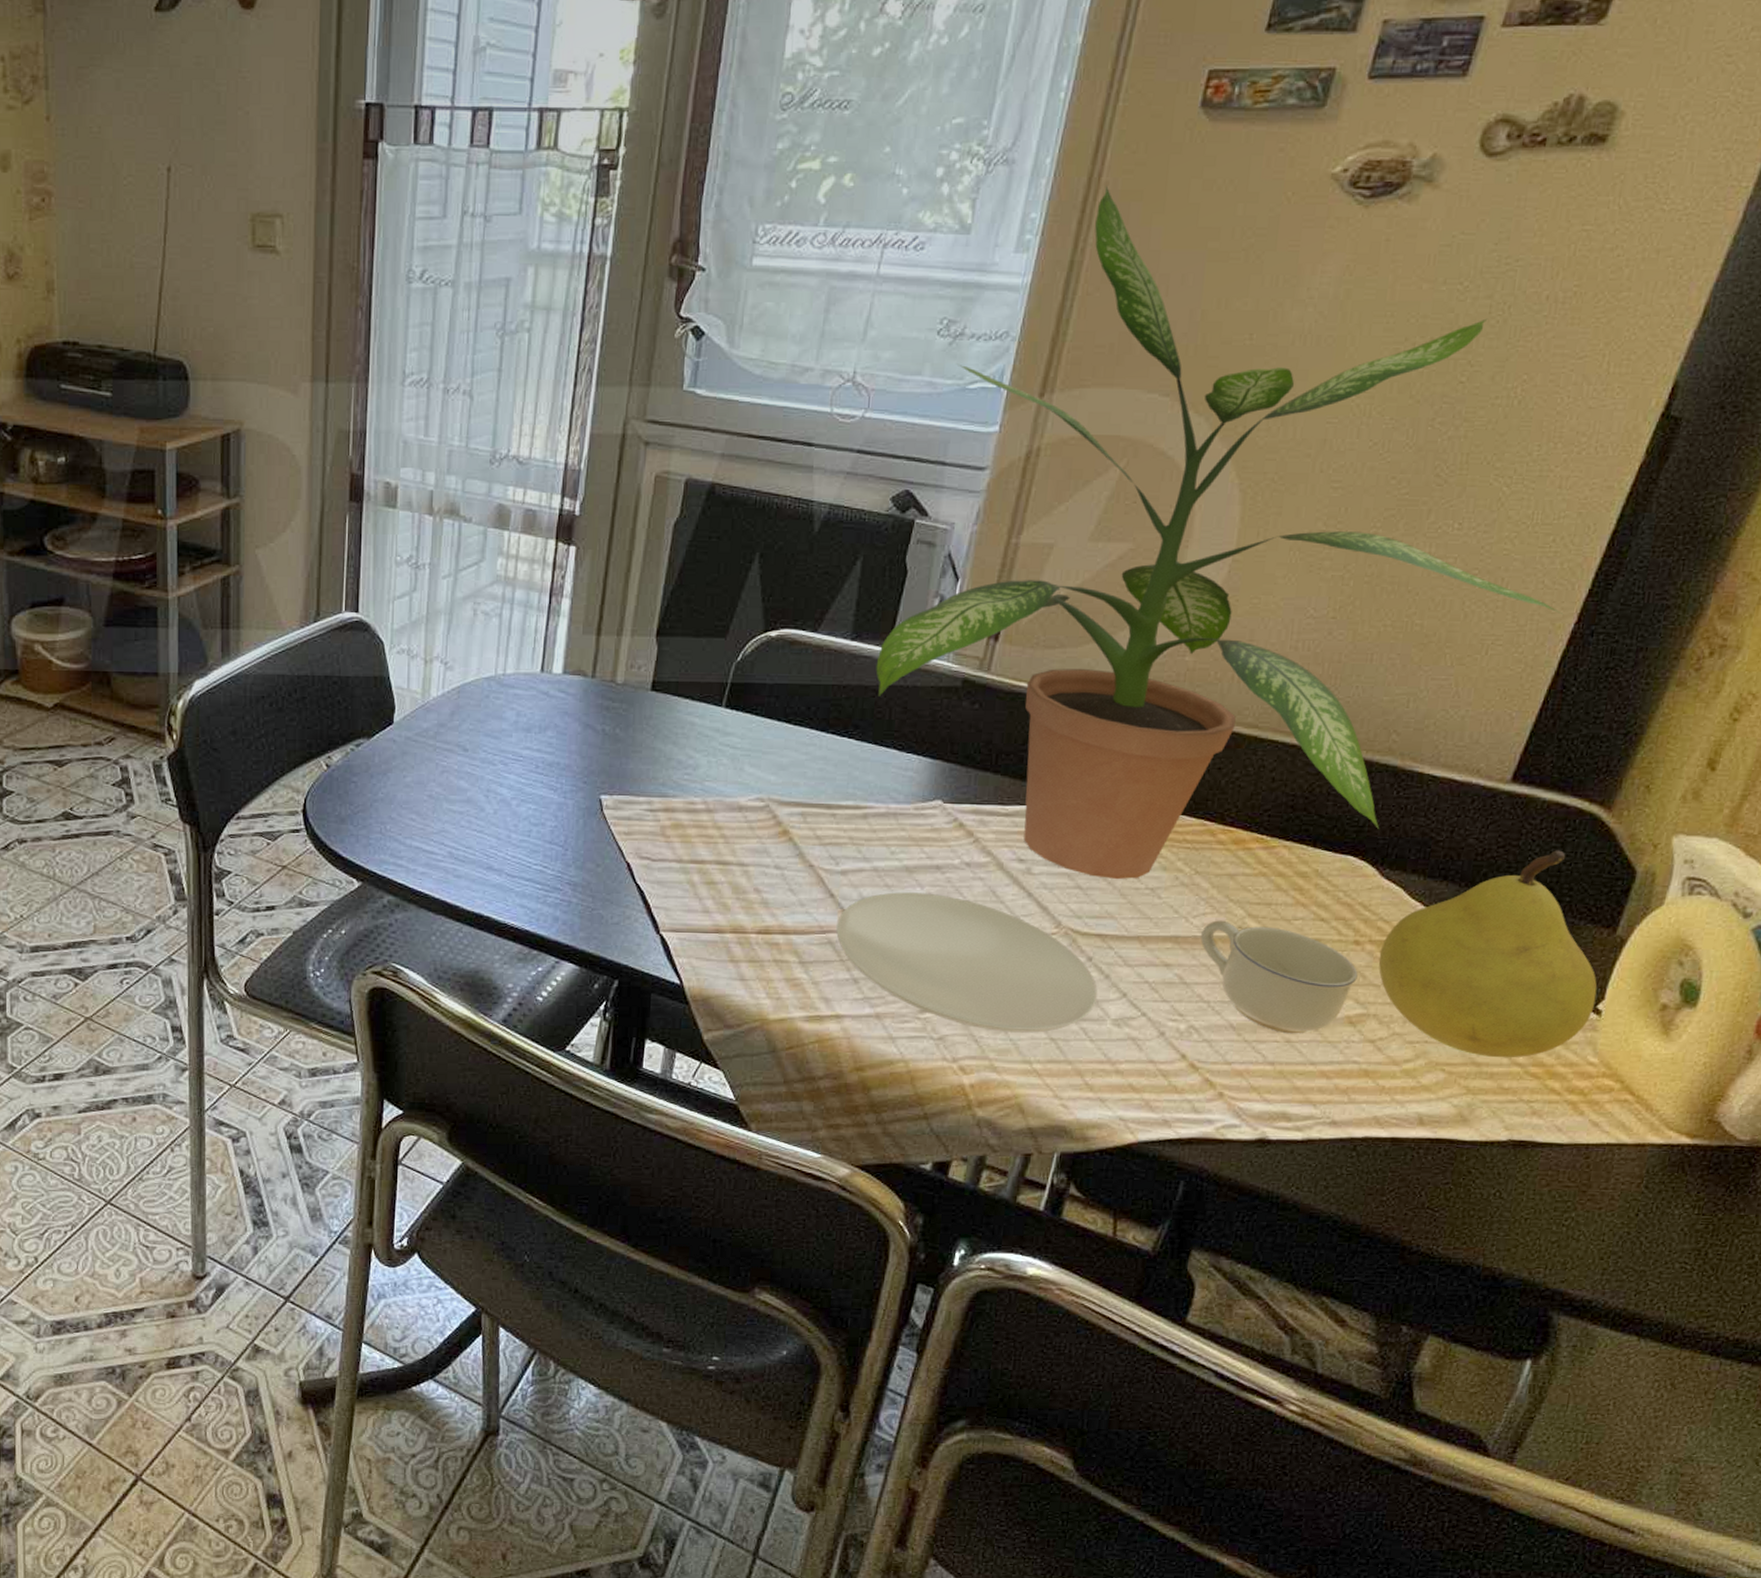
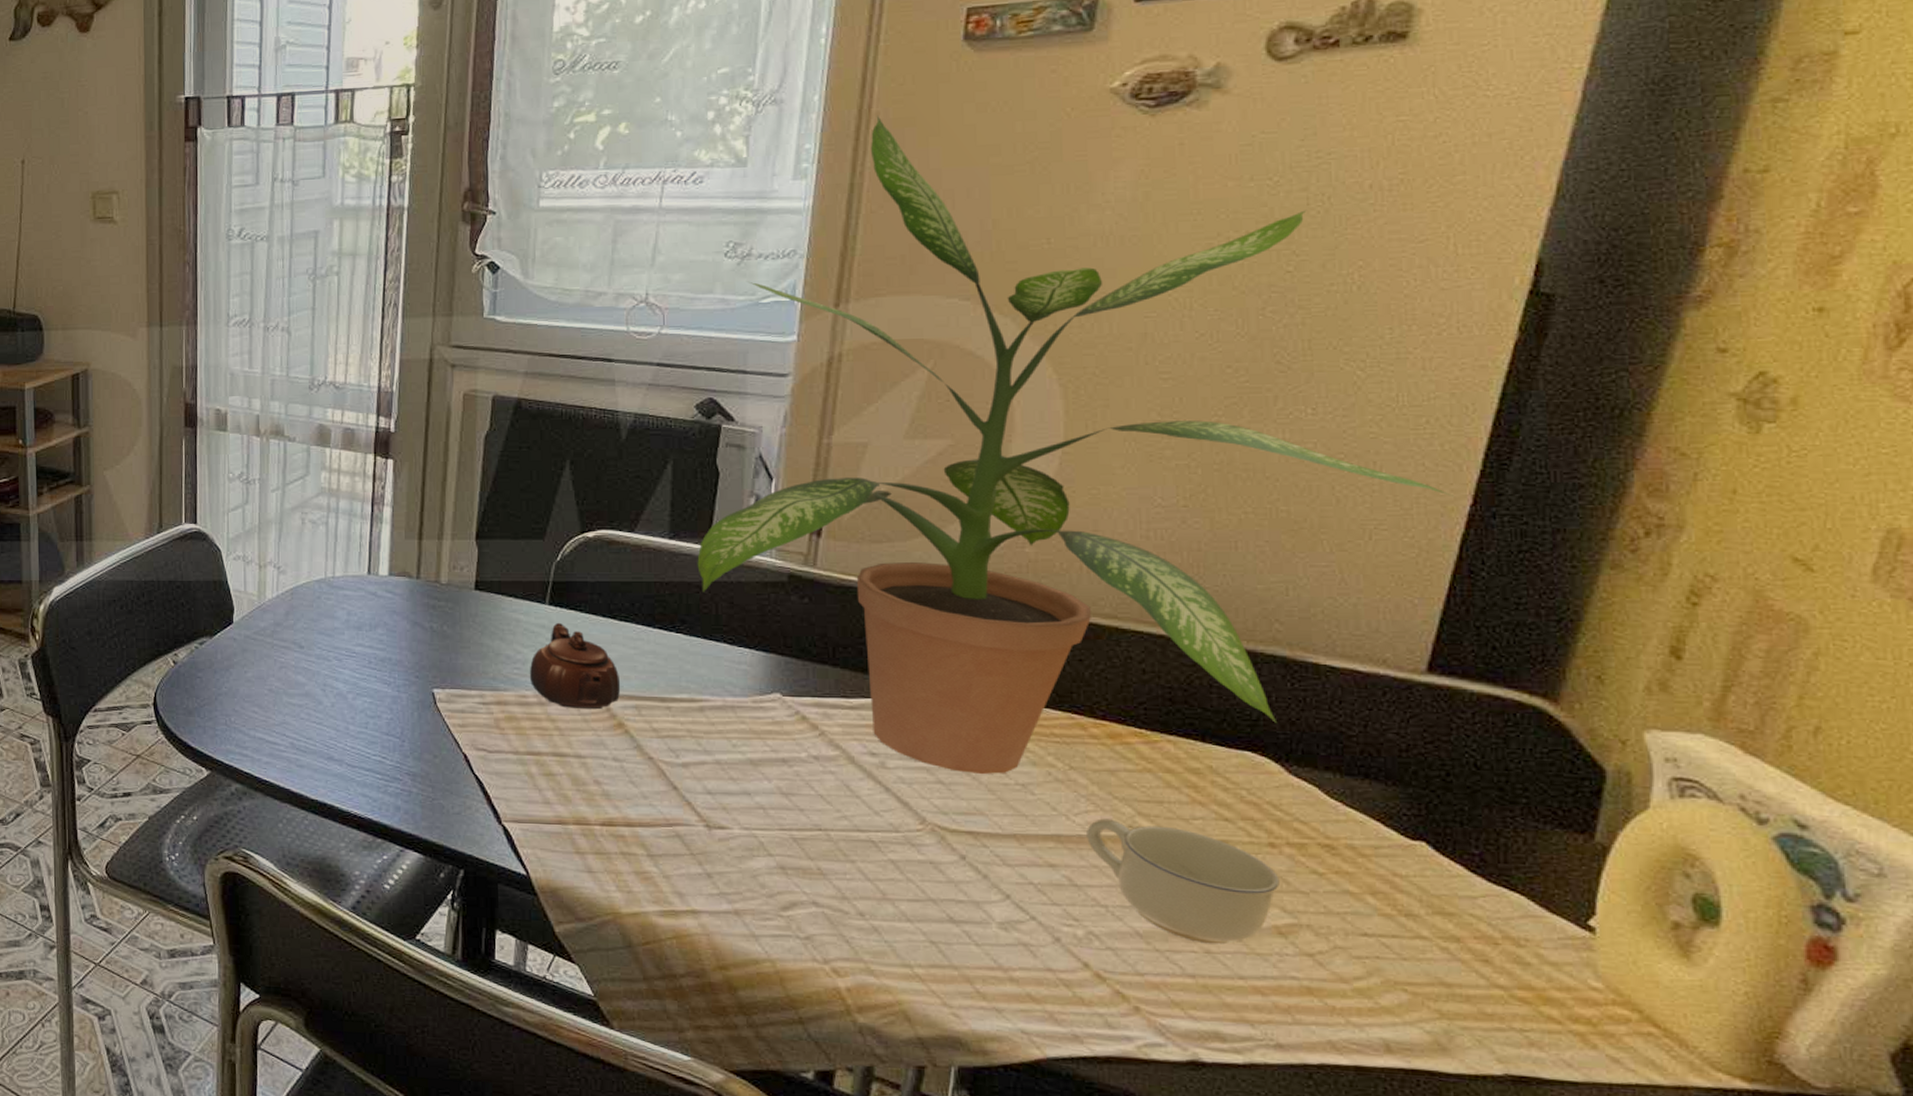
teapot: none [699,726,790,817] -> present [529,622,621,710]
plate: present [836,892,1098,1033] -> none [683,785,978,935]
fruit: present [1378,850,1597,1058] -> none [1301,746,1585,980]

